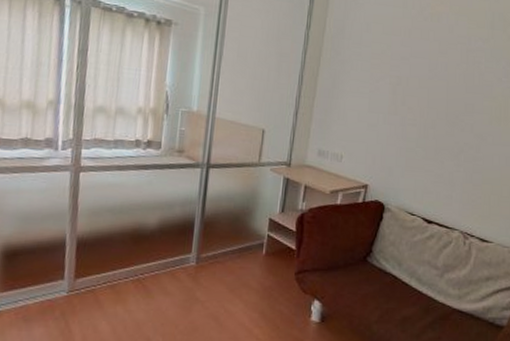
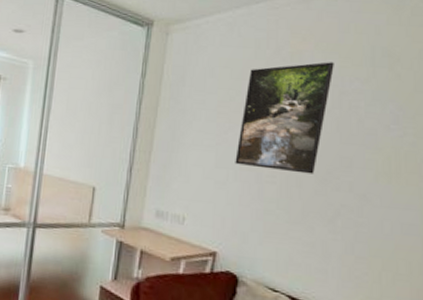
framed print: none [384,23,464,118] -> present [235,62,334,174]

